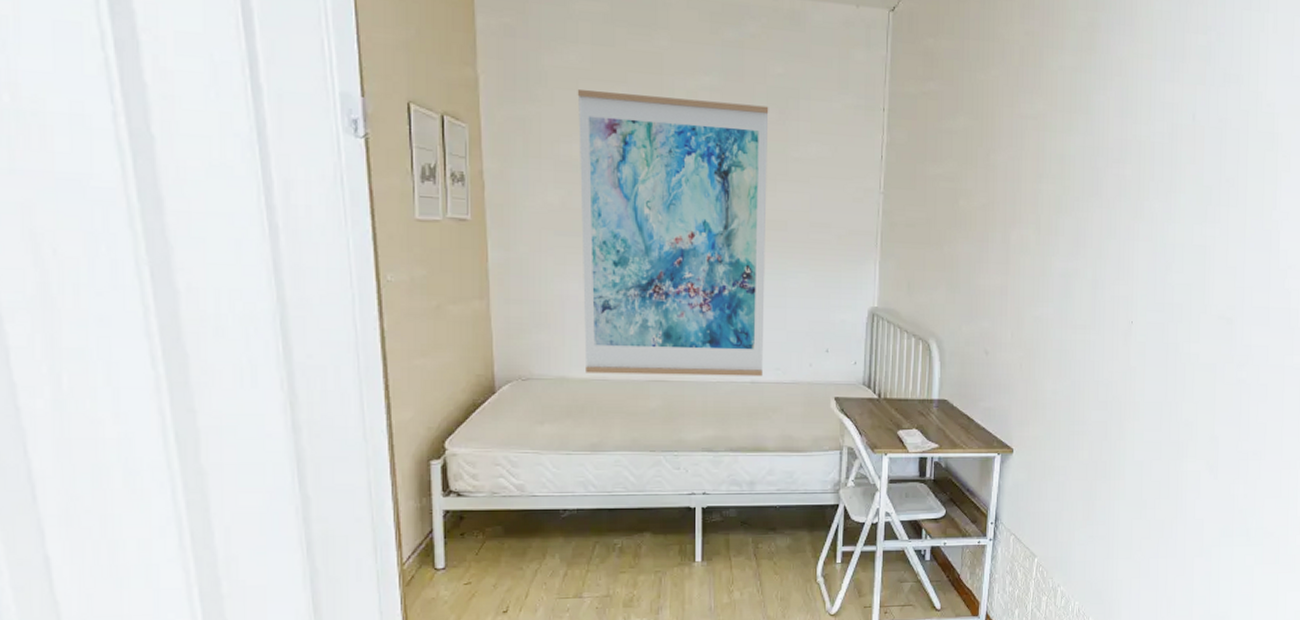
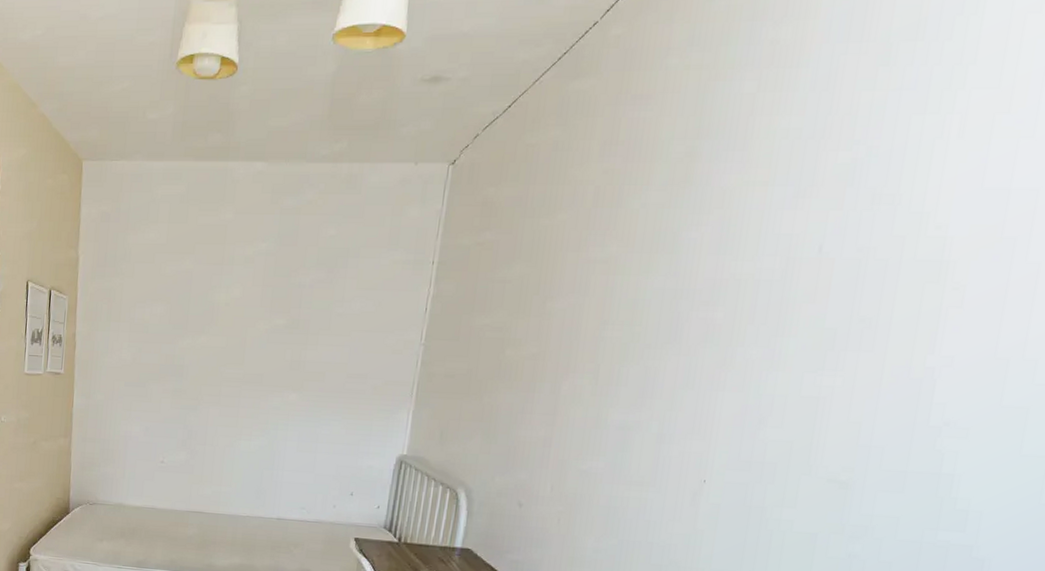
wall art: present [577,90,769,377] -> none [139,262,319,514]

